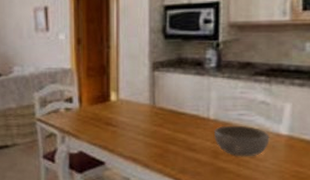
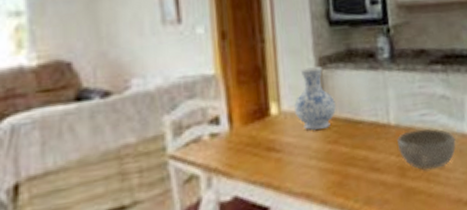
vase: none [130,68,163,116] -> present [294,66,336,131]

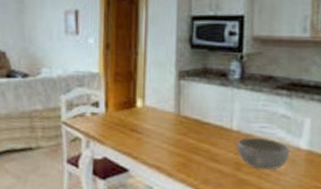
vase: present [294,66,336,131] -> none [155,76,188,124]

